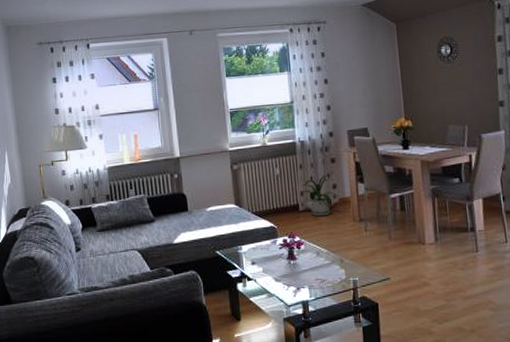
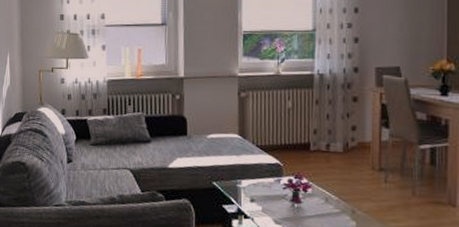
house plant: present [300,174,338,217] -> none [312,114,357,160]

